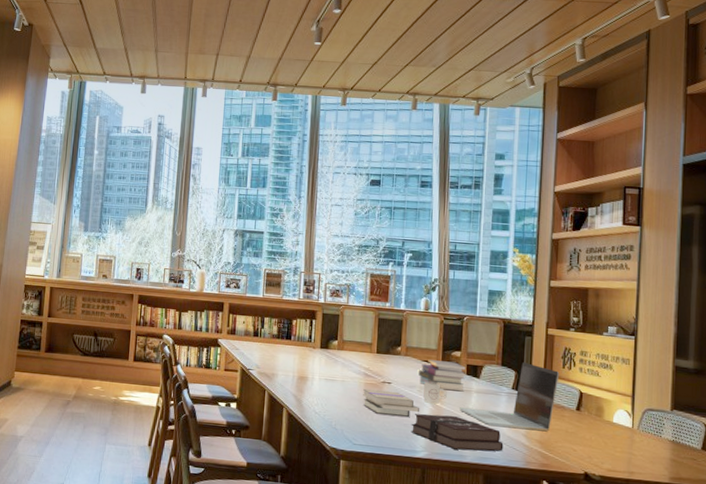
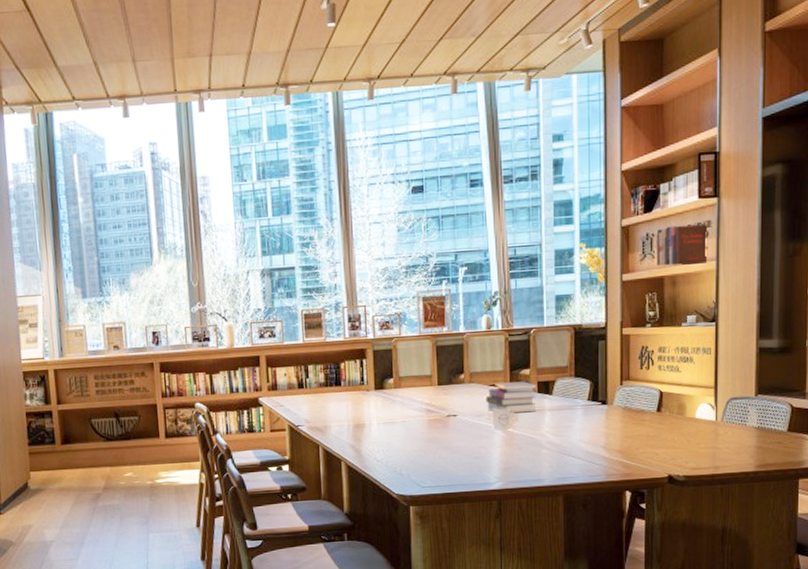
books: present [363,388,420,417] -> none [427,423,491,451]
hardback book: present [410,414,504,452] -> none [482,438,582,475]
laptop: present [460,362,560,432] -> none [533,369,637,444]
books: none [582,245,630,282] -> present [656,224,708,266]

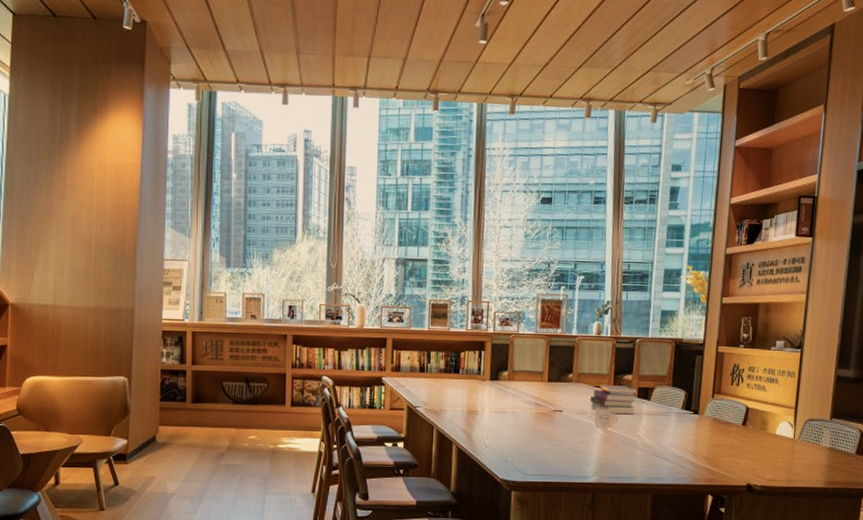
books: present [656,224,708,266] -> none [753,258,801,295]

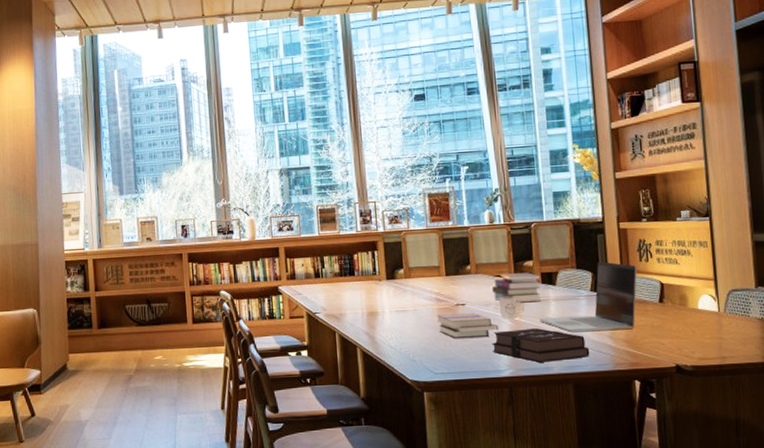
books: none [534,418,591,443] -> present [437,312,499,338]
hardback book: none [581,439,672,472] -> present [491,327,590,363]
laptop: none [630,382,728,448] -> present [539,261,638,333]

